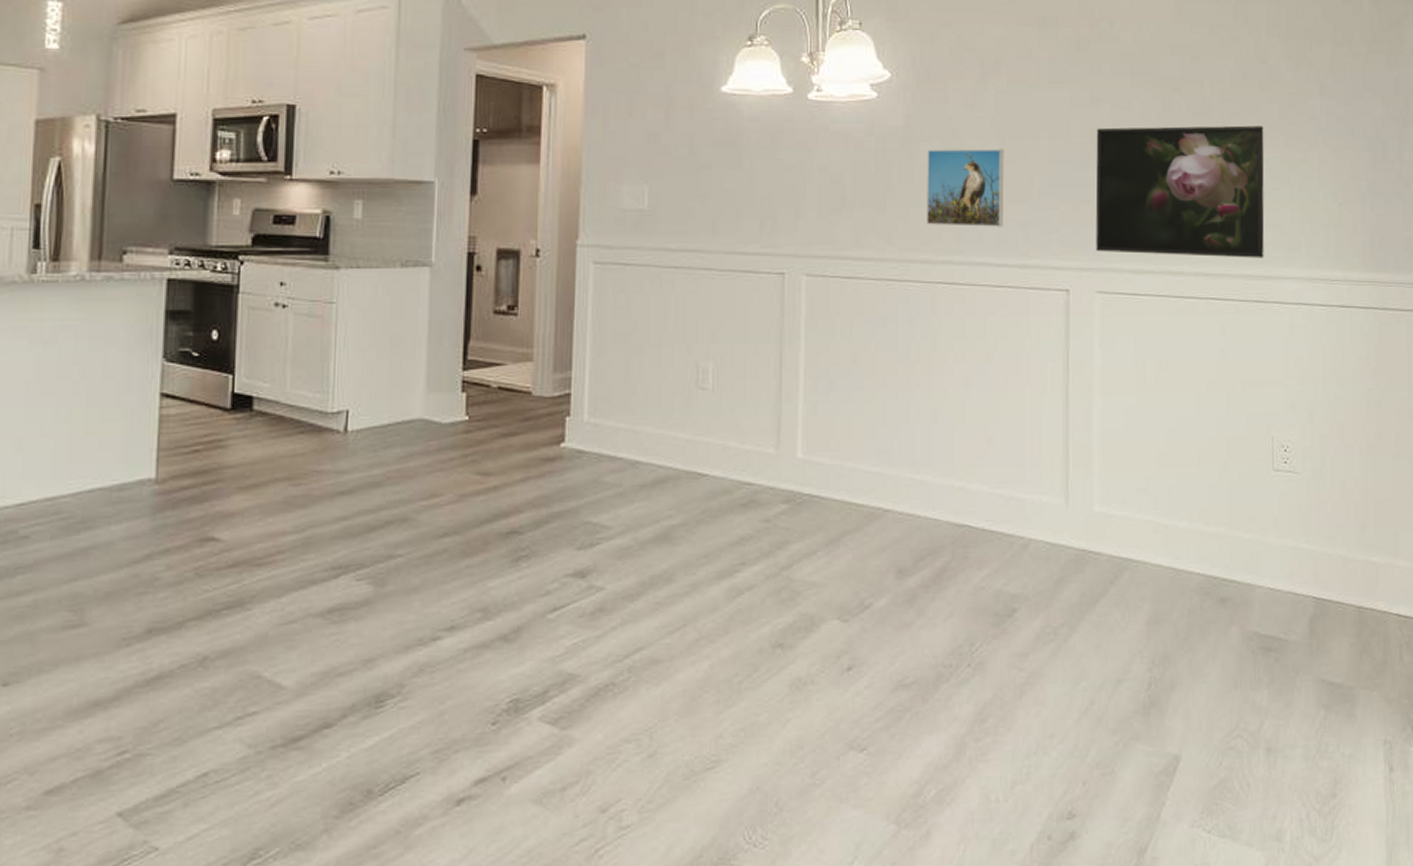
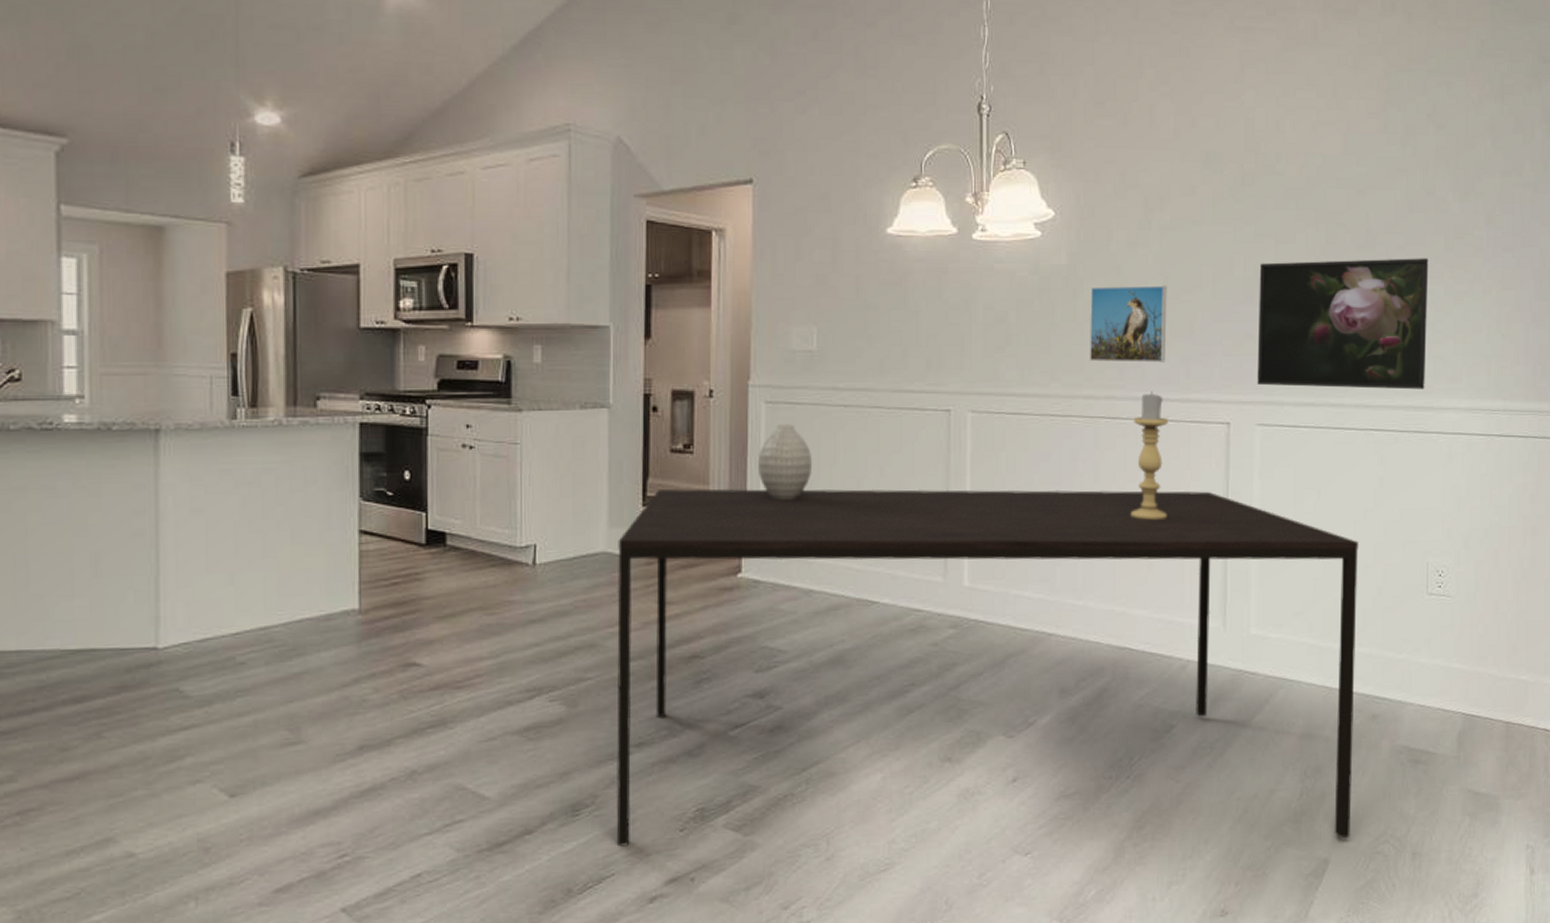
dining table: none [422,352,1203,742] -> present [616,488,1359,847]
vase: none [584,286,642,365] -> present [757,424,813,500]
candle holder: none [969,256,1007,390] -> present [1130,391,1168,520]

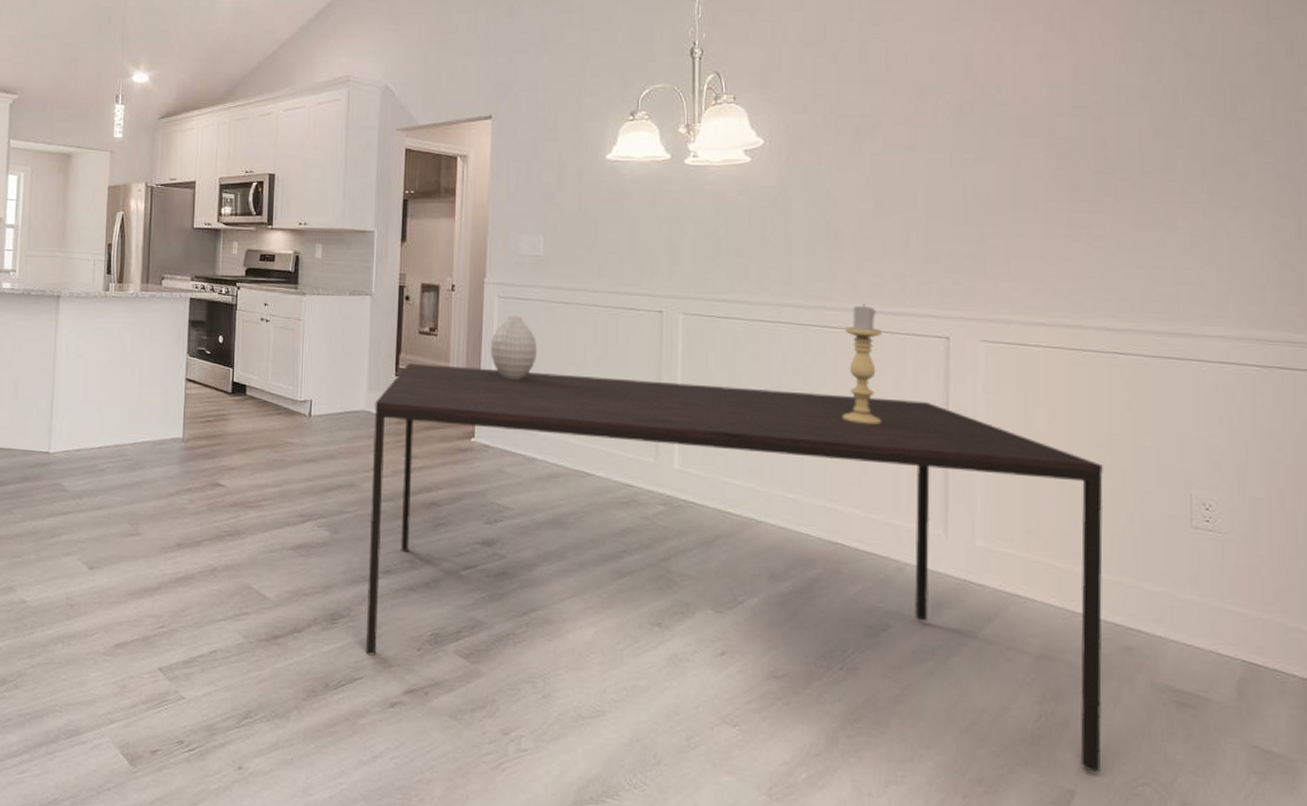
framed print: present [1089,285,1167,363] -> none [798,206,880,278]
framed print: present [1257,258,1429,390] -> none [979,183,1182,316]

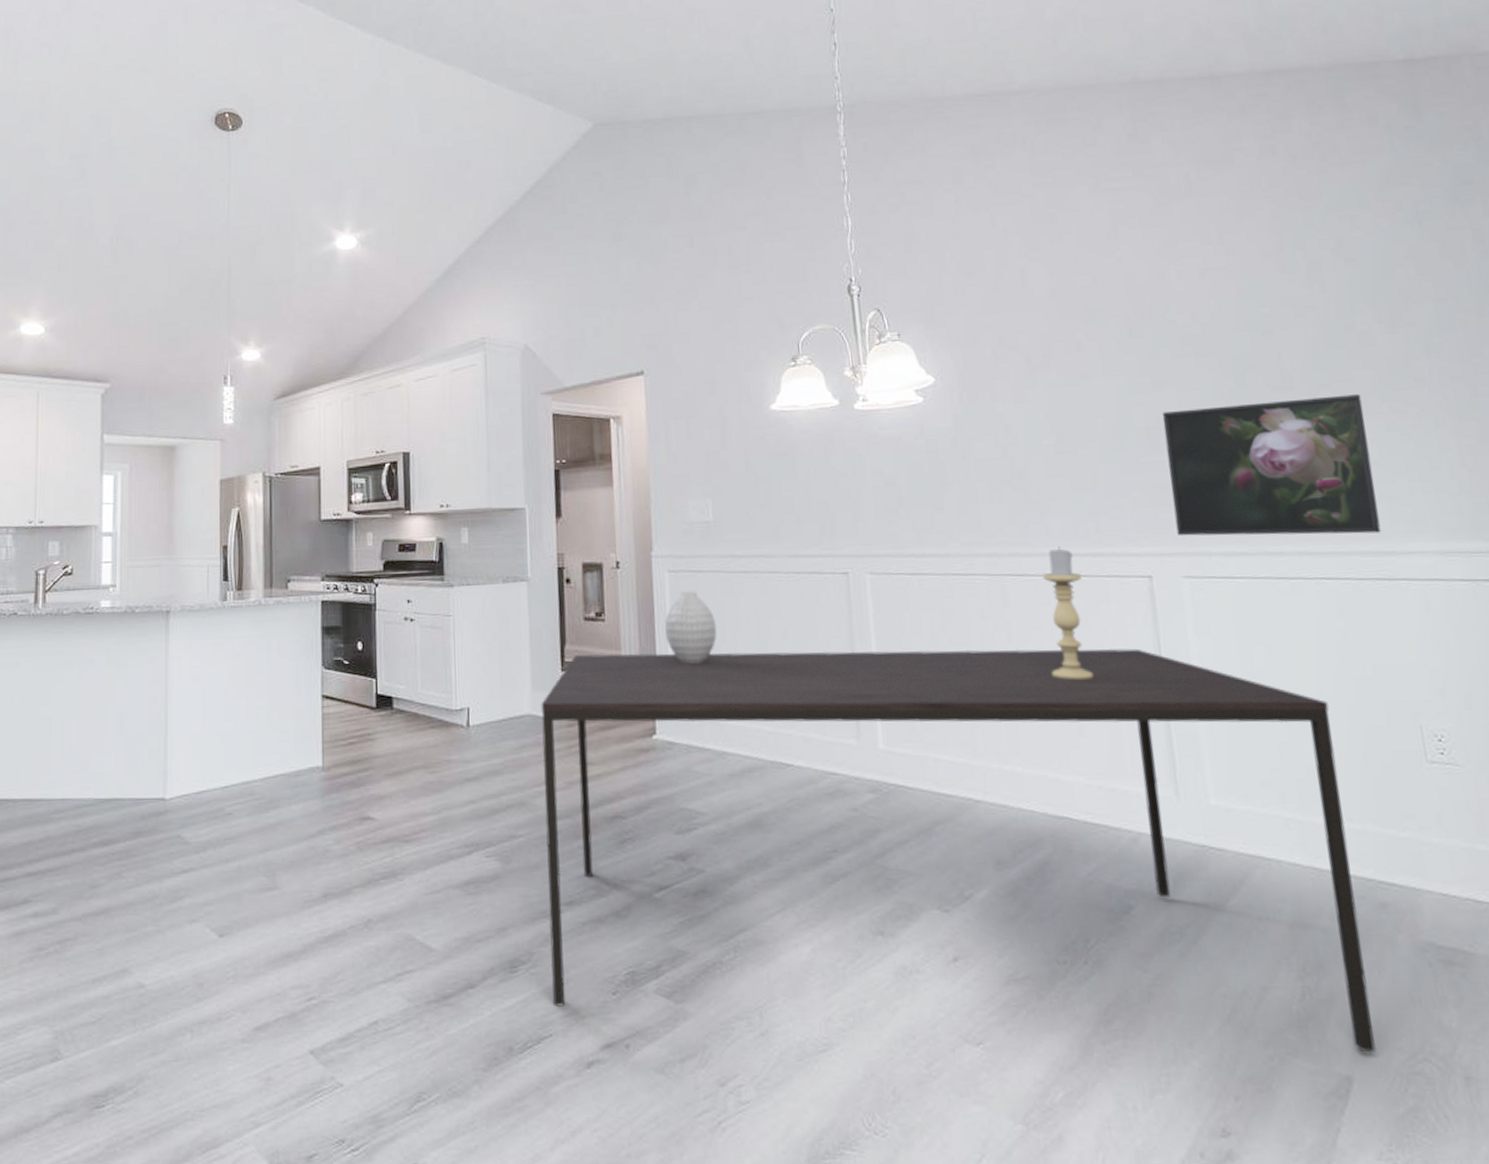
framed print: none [979,183,1182,316] -> present [1162,394,1382,536]

